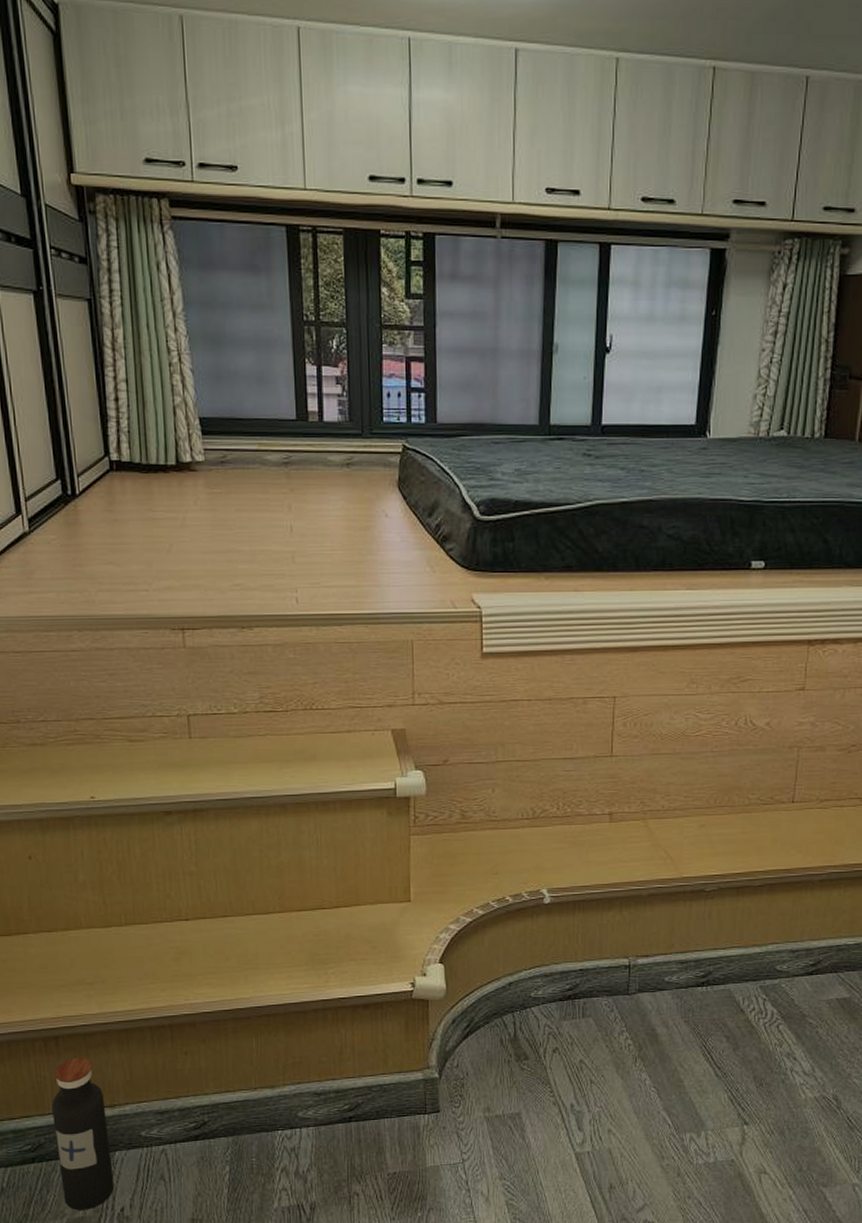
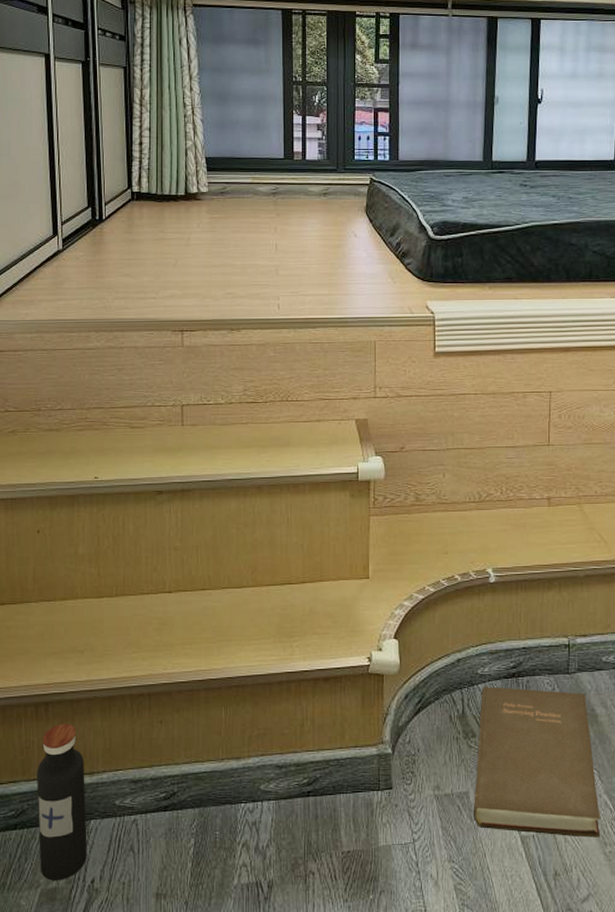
book: none [525,1009,658,1152] -> present [473,687,601,838]

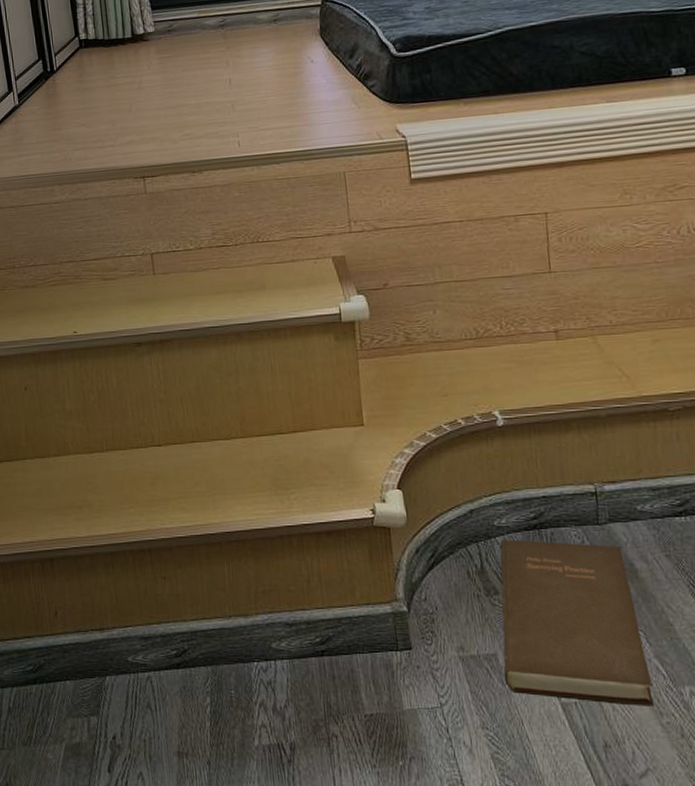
water bottle: present [37,724,87,881] -> none [49,580,107,736]

